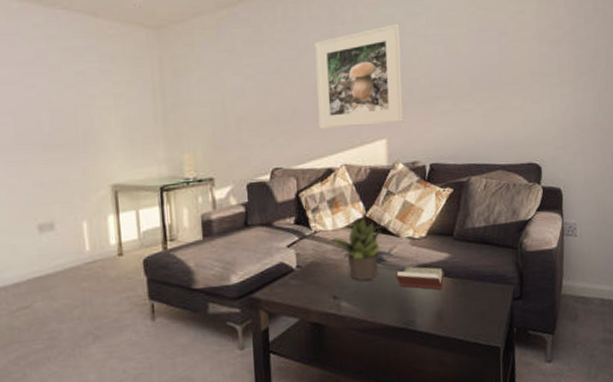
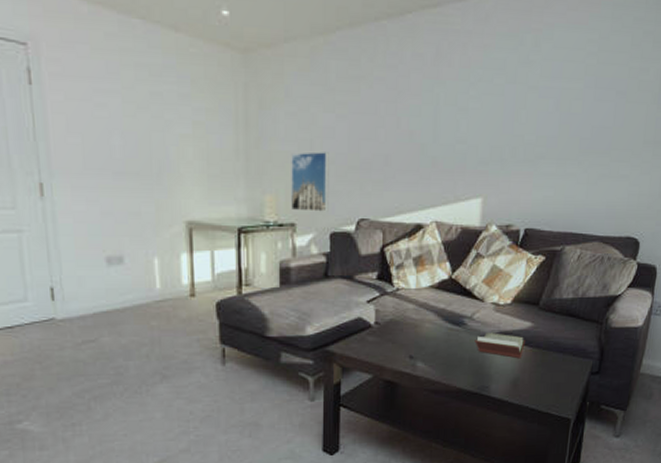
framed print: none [205,110,244,166] -> present [291,151,329,212]
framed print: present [314,24,404,130] -> none [412,71,511,182]
potted plant: present [331,217,384,280] -> none [413,278,469,342]

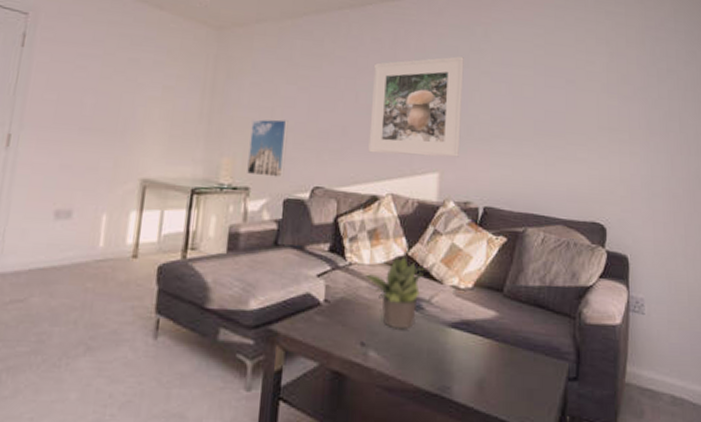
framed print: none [412,71,511,182] -> present [368,56,464,158]
potted plant: none [413,278,469,342] -> present [366,255,427,328]
book: present [475,332,525,359] -> none [433,320,490,355]

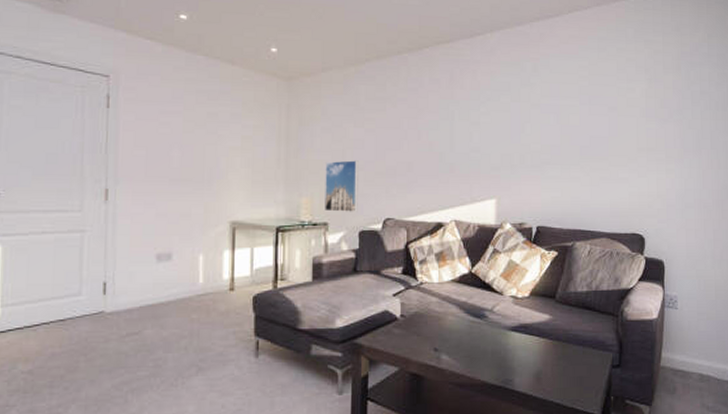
potted plant: present [366,255,427,328] -> none [436,273,488,334]
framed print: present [368,56,464,158] -> none [432,92,516,185]

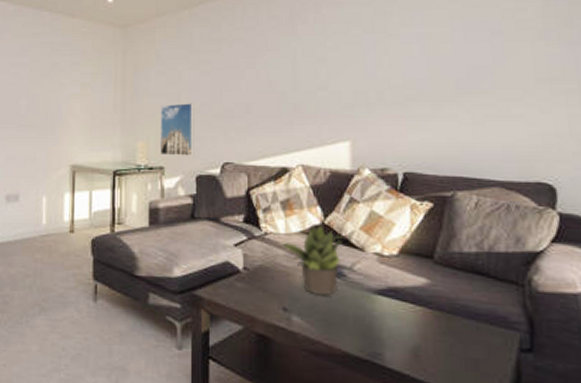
potted plant: none [436,273,488,334] -> present [283,224,345,295]

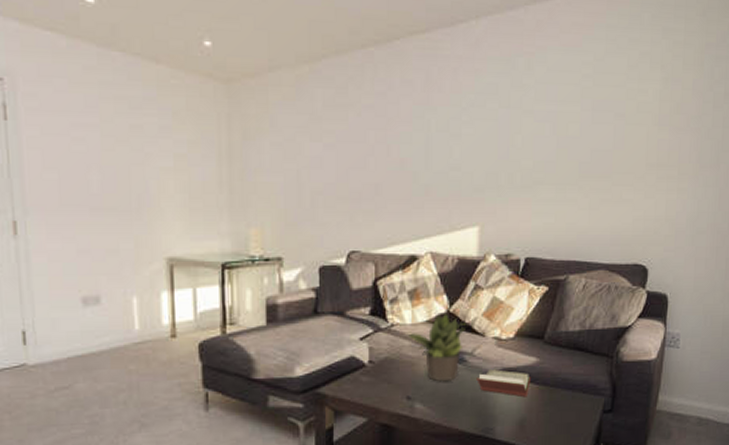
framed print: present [160,103,194,156] -> none [277,182,317,245]
book: none [358,287,422,323] -> present [476,369,531,398]

